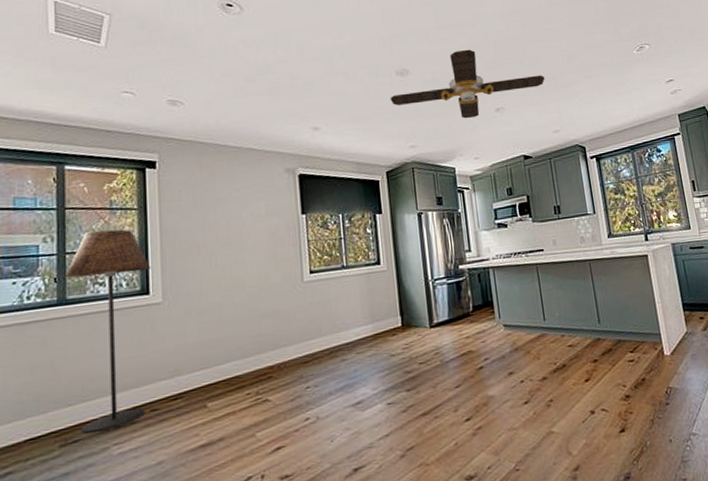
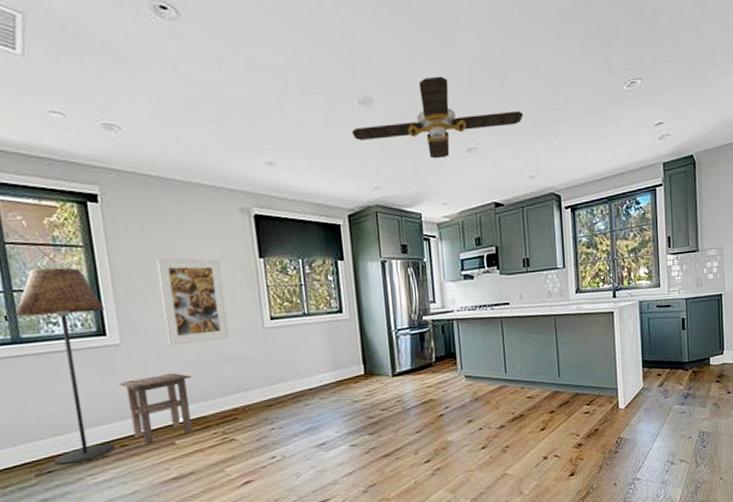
side table: none [155,330,230,408] -> present [118,372,193,444]
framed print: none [204,216,269,303] -> present [155,258,230,346]

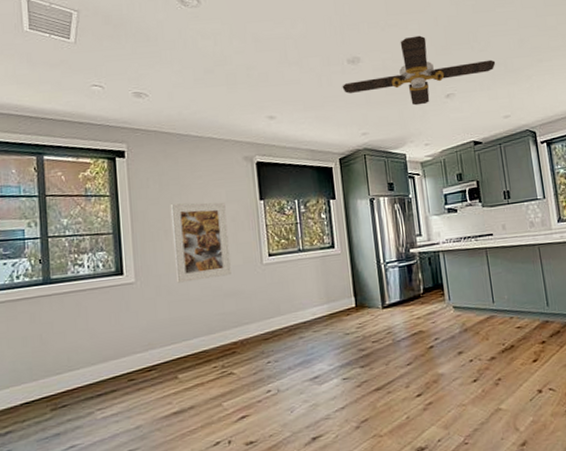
floor lamp: present [15,267,115,465] -> none [48,215,124,400]
side table: present [118,372,193,444] -> none [130,308,197,378]

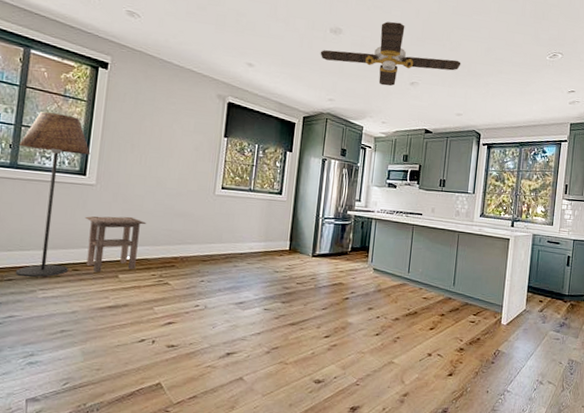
floor lamp: none [48,215,124,400] -> present [15,112,91,277]
side table: none [130,308,197,378] -> present [85,216,147,273]
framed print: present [170,202,231,283] -> none [133,121,192,198]

